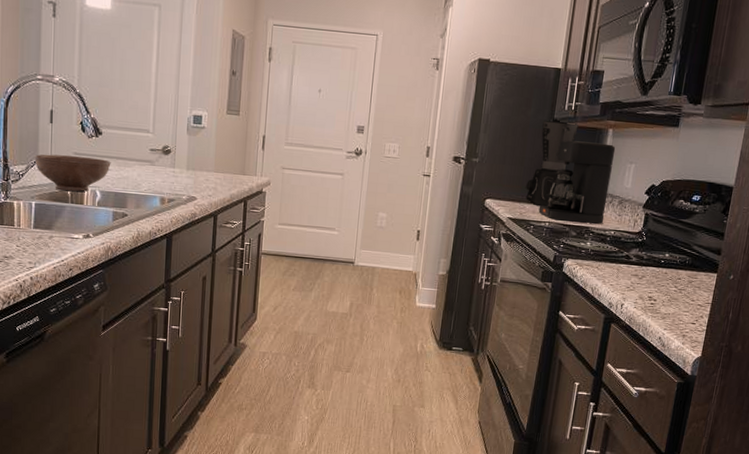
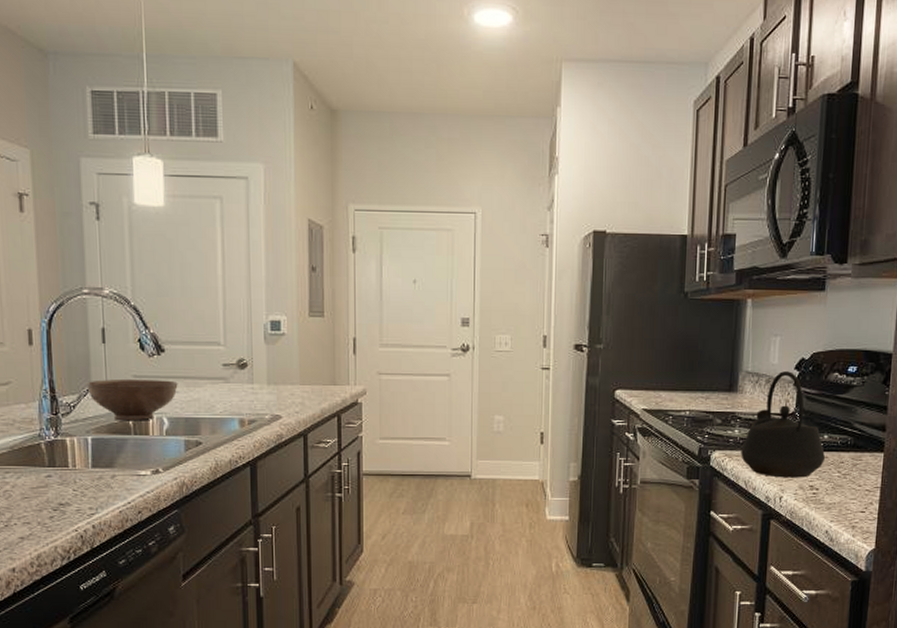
blender: present [526,120,579,207] -> none [660,294,713,394]
coffee maker: present [538,140,616,225] -> none [676,315,757,409]
kettle: none [590,195,665,289] -> present [741,371,826,478]

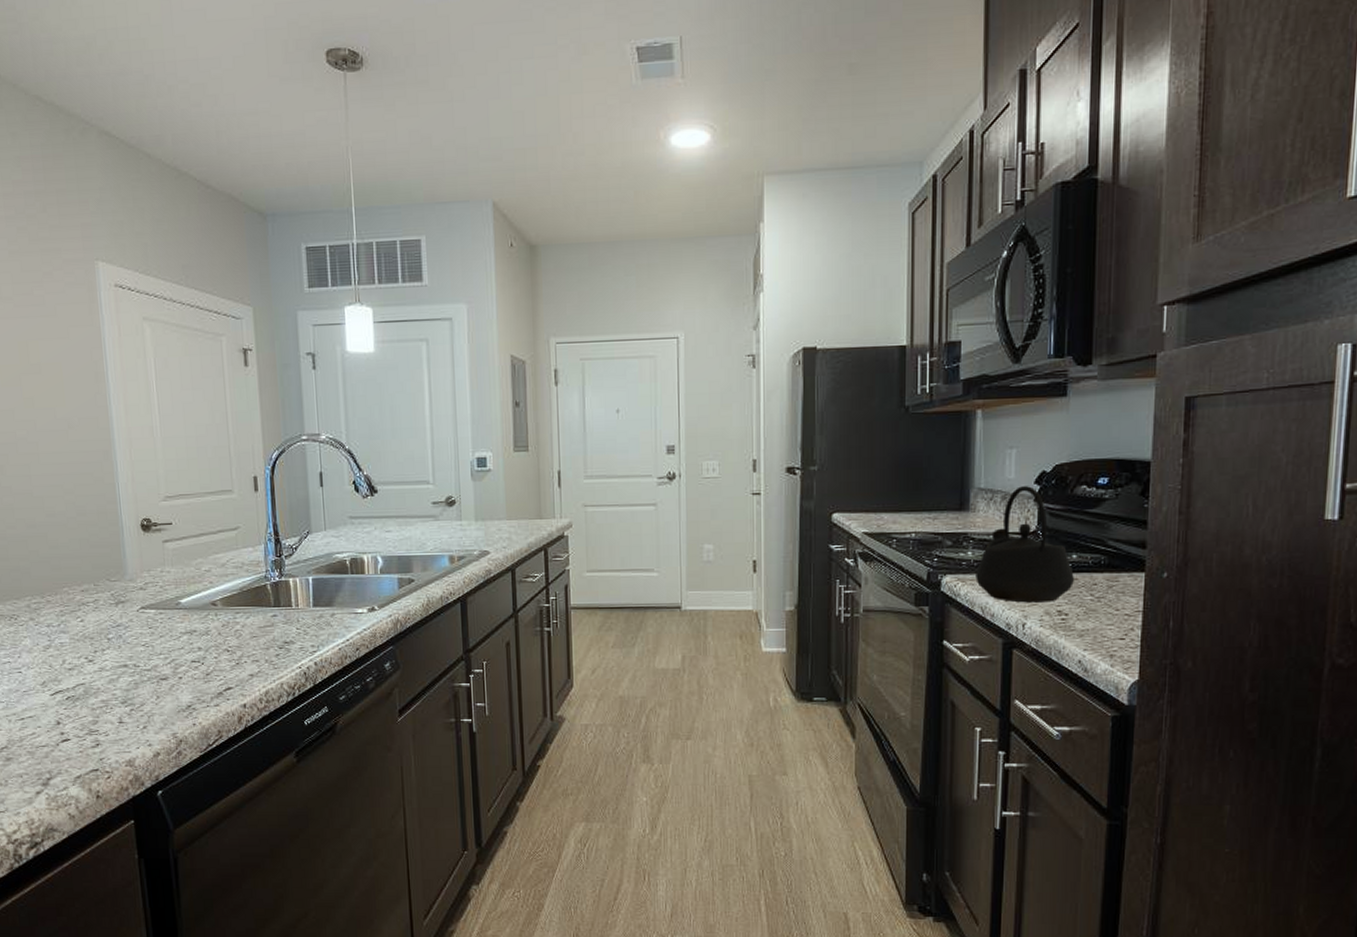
decorative bowl: present [86,380,178,421] -> none [307,520,391,561]

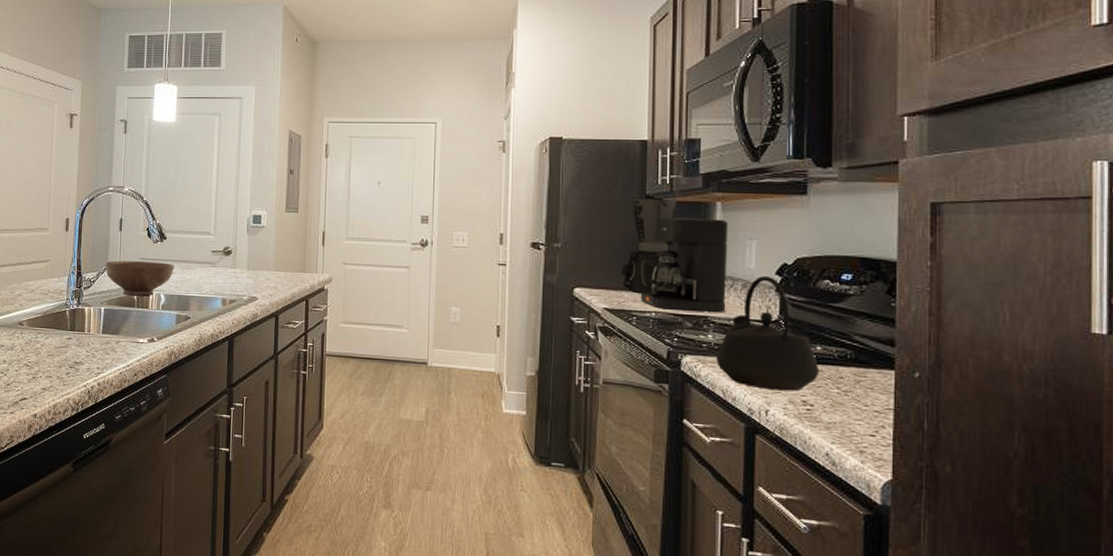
decorative bowl: none [307,520,391,561] -> present [104,260,175,297]
blender: none [881,408,937,515] -> present [622,196,677,294]
coffee maker: none [900,428,989,529] -> present [640,217,729,313]

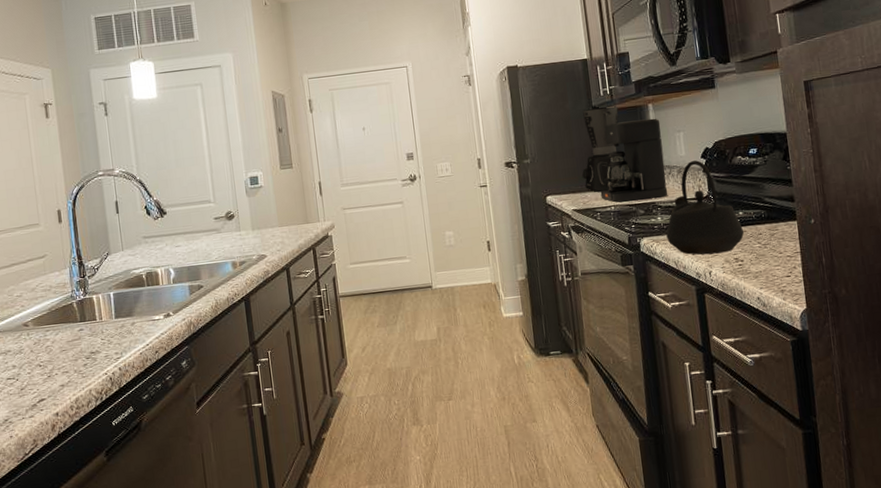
decorative bowl: present [104,260,175,297] -> none [106,237,180,276]

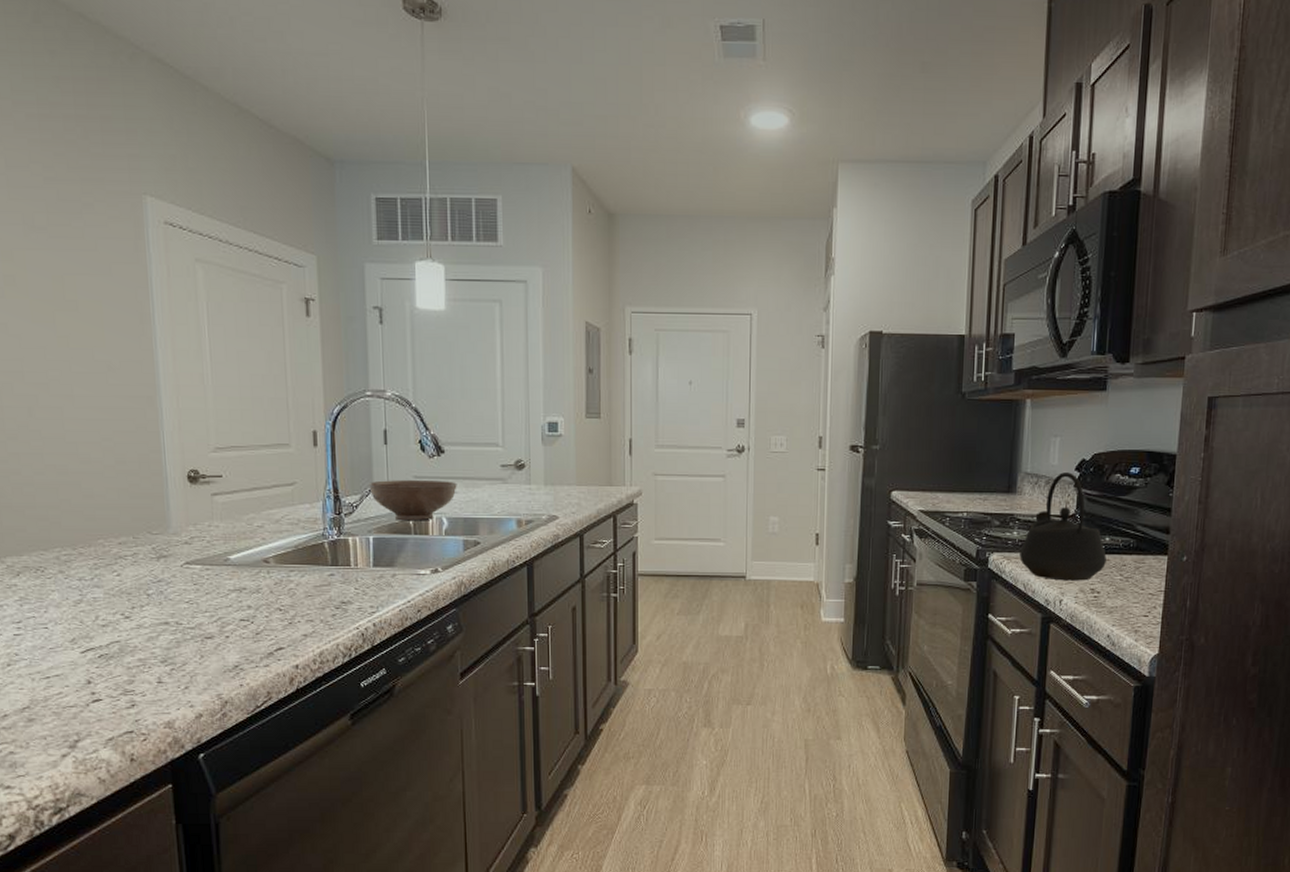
decorative bowl: none [106,237,180,276] -> present [369,480,457,521]
blender: present [582,106,618,193] -> none [937,395,991,495]
coffee maker: present [597,118,668,203] -> none [953,416,1036,510]

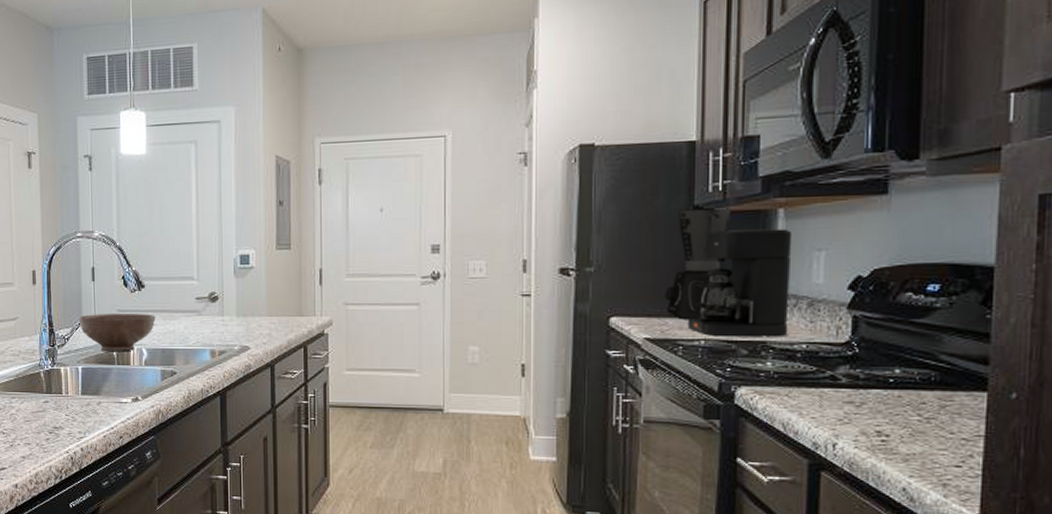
blender: none [937,395,991,495] -> present [665,207,732,320]
coffee maker: none [953,416,1036,510] -> present [687,228,793,337]
kettle: present [1019,472,1107,581] -> none [776,292,899,421]

